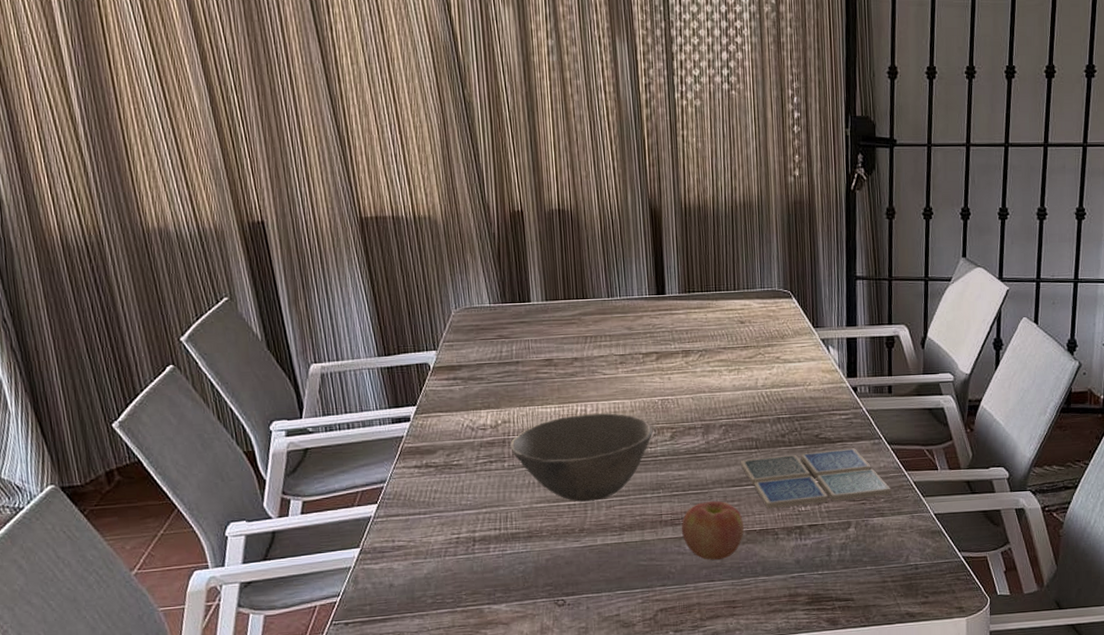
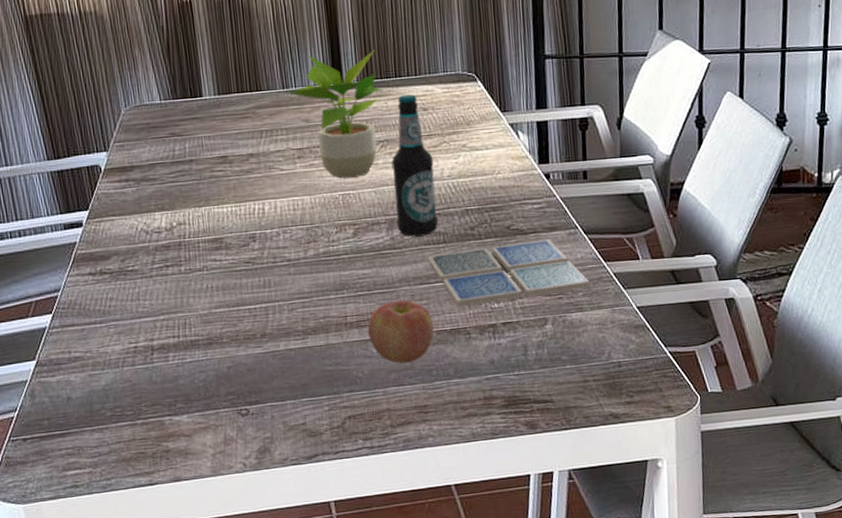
bowl: present [510,413,652,502] -> none [186,210,334,306]
potted plant: none [608,264,704,385] -> present [284,49,384,179]
bottle: none [709,308,751,442] -> present [391,94,438,237]

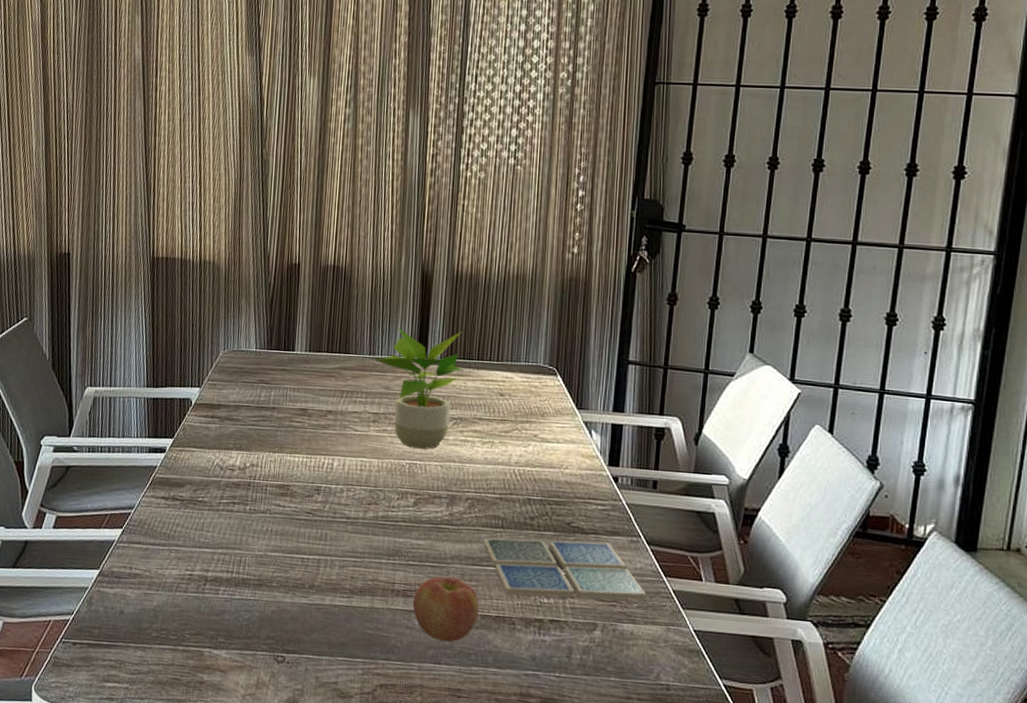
bottle: present [391,94,438,237] -> none [458,378,503,518]

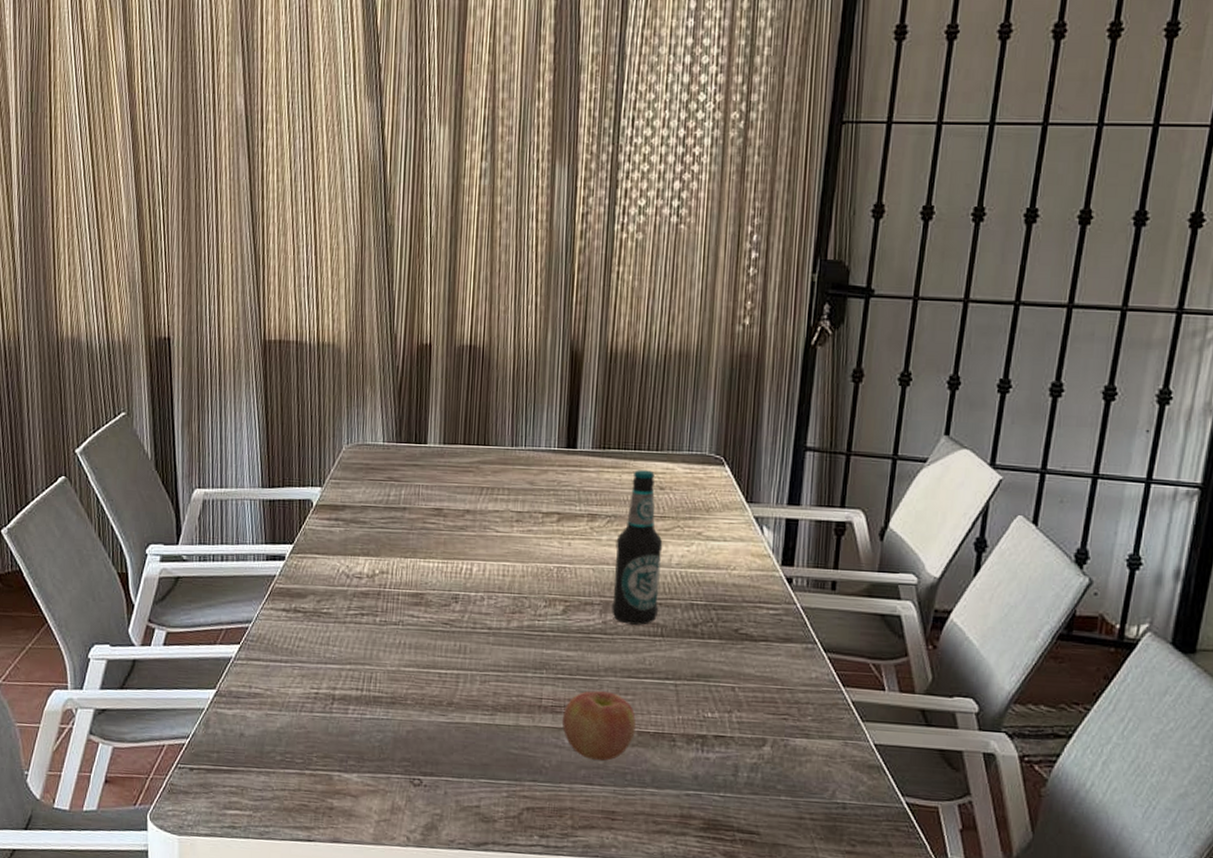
potted plant: present [370,327,464,449] -> none [512,414,619,551]
bottle: none [458,378,503,518] -> present [612,470,663,625]
drink coaster: present [484,538,647,601] -> none [641,647,822,714]

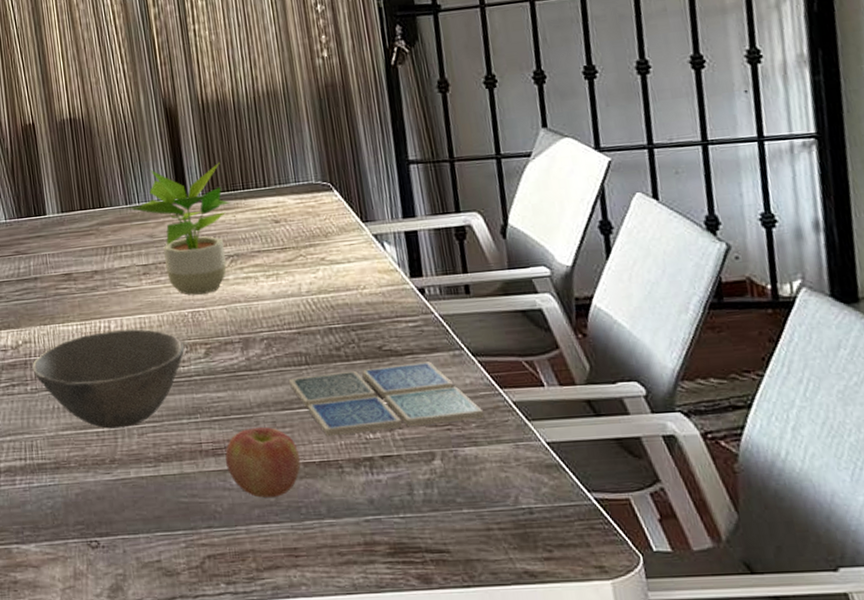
bowl: none [385,573,543,673] -> present [32,329,184,429]
potted plant: none [512,414,619,551] -> present [127,162,231,296]
bottle: present [612,470,663,625] -> none [243,206,299,358]
drink coaster: none [641,647,822,714] -> present [289,361,485,437]

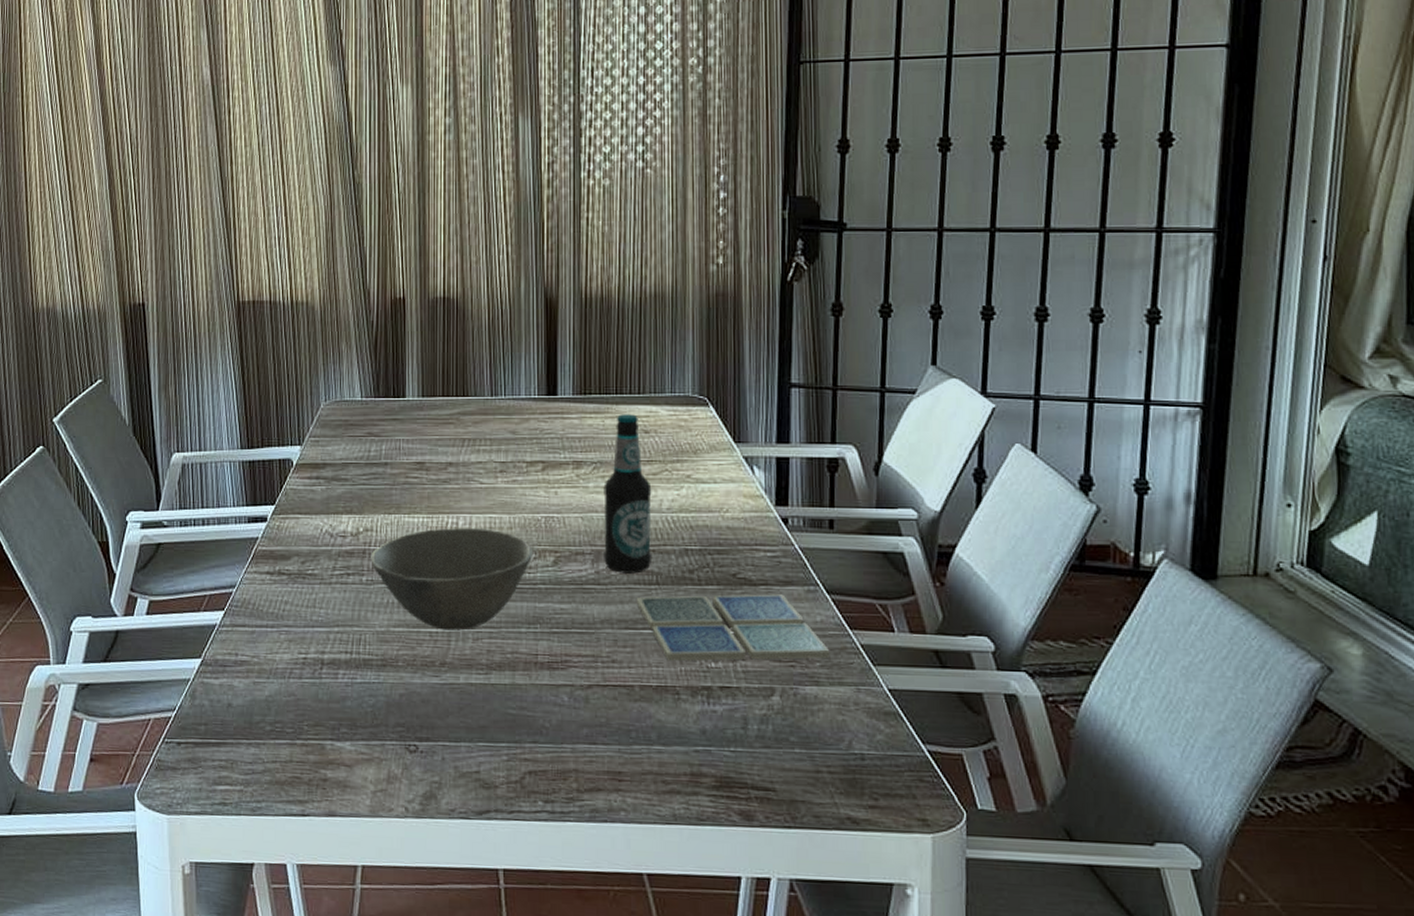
potted plant: present [127,162,231,296] -> none [492,362,601,500]
apple: present [225,427,301,498] -> none [561,644,637,718]
bottle: none [243,206,299,358] -> present [603,414,652,574]

